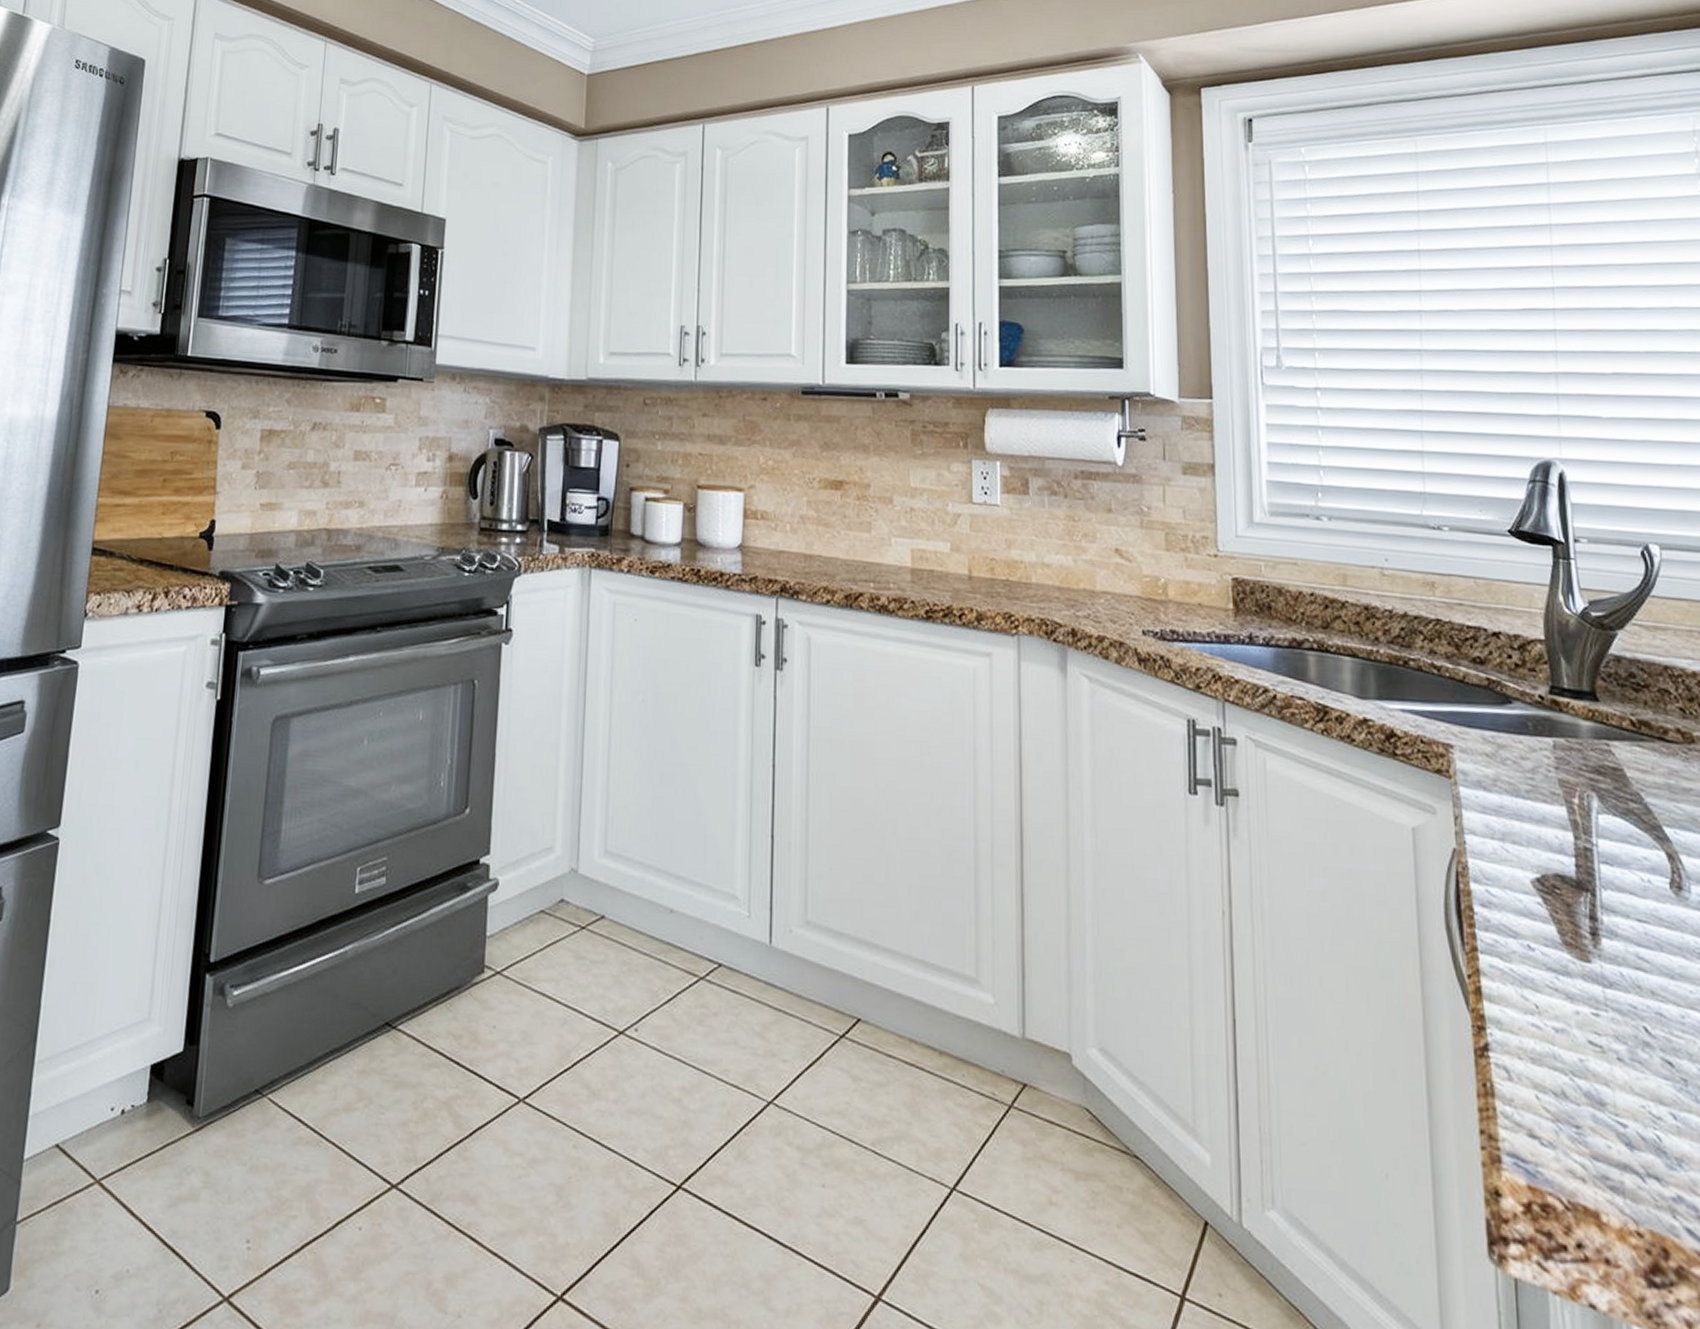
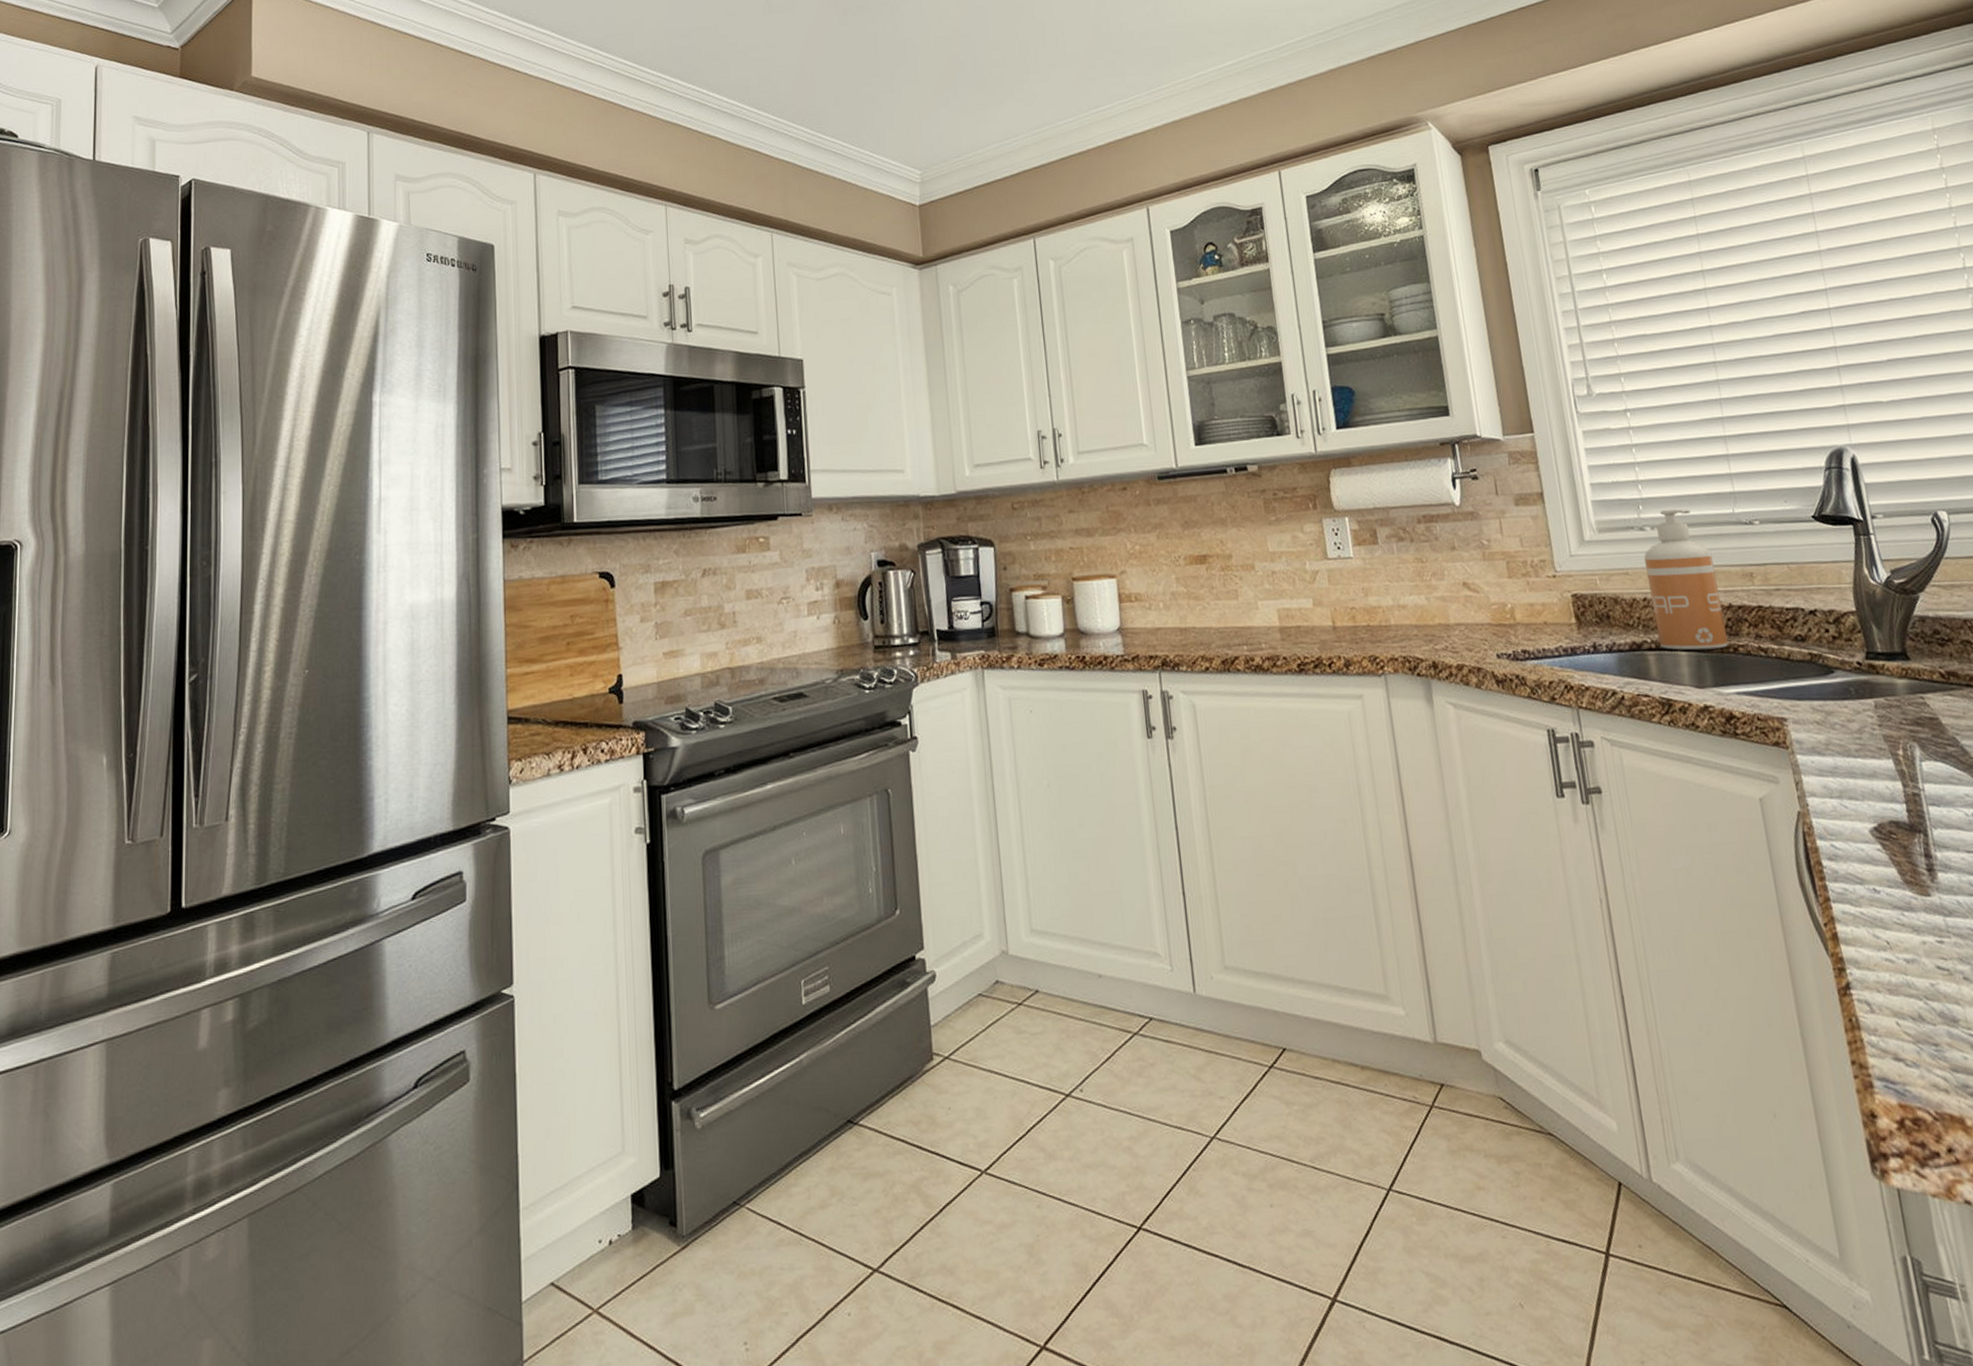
soap dispenser: none [1317,500,1399,660] -> present [1644,508,1729,651]

